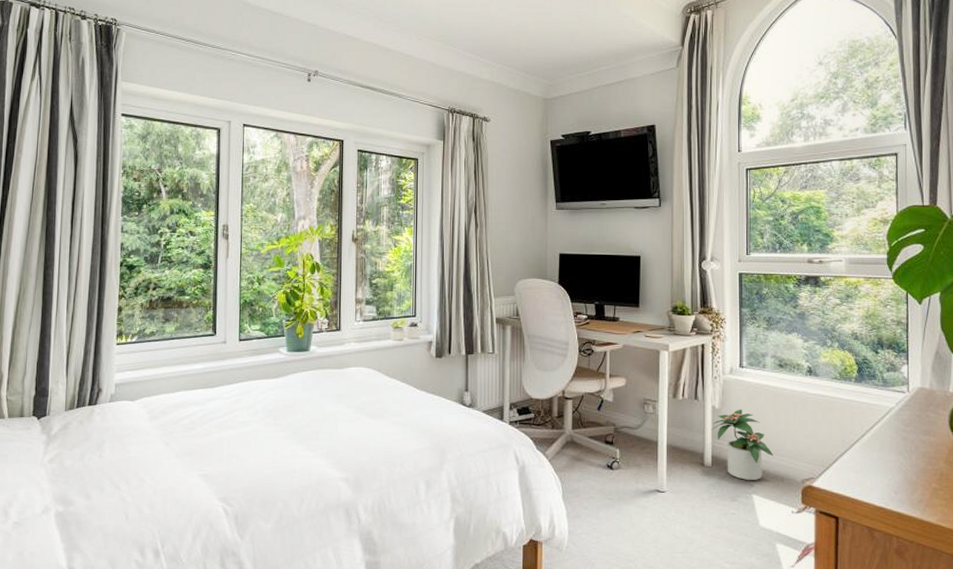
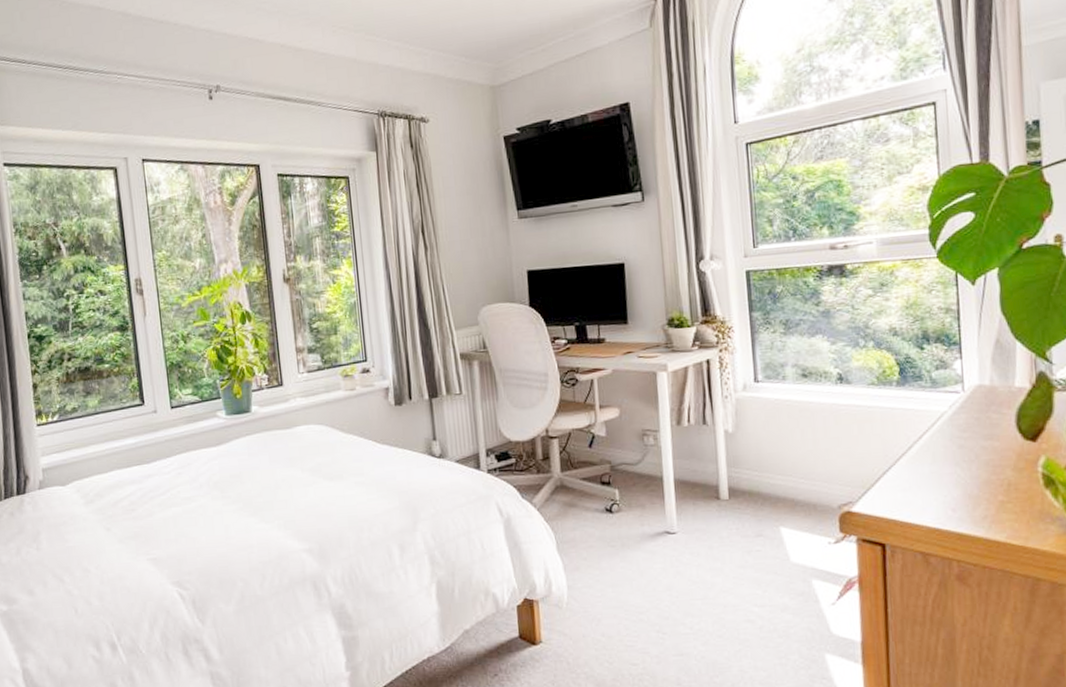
potted plant: present [711,409,774,480] -> none [725,430,803,512]

